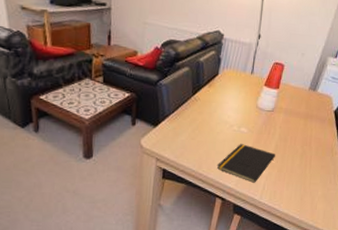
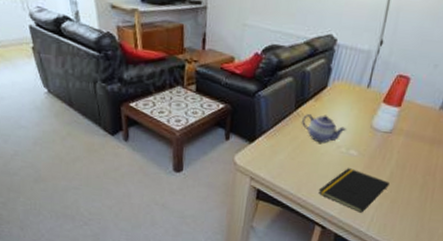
teapot: none [199,98,237,124] -> present [302,114,347,144]

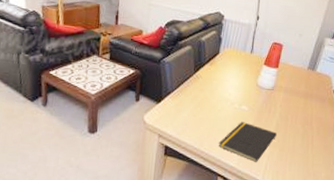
teapot: present [302,114,347,144] -> none [201,76,238,101]

